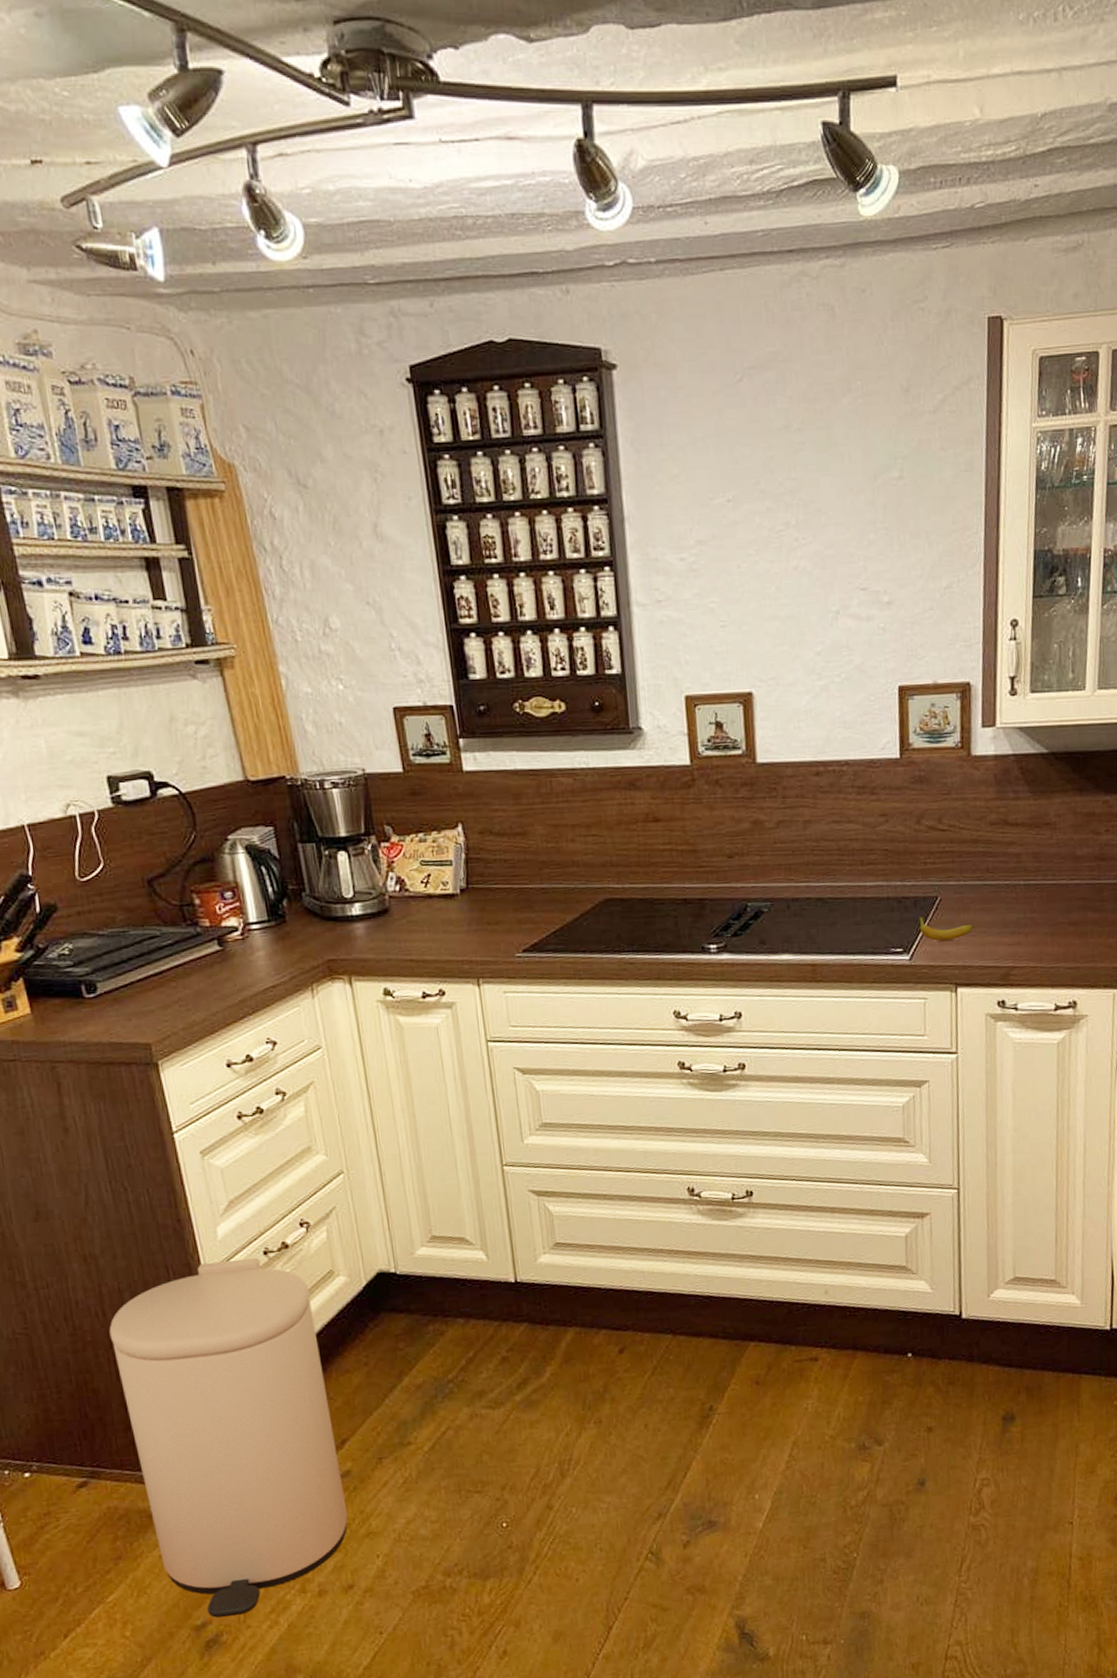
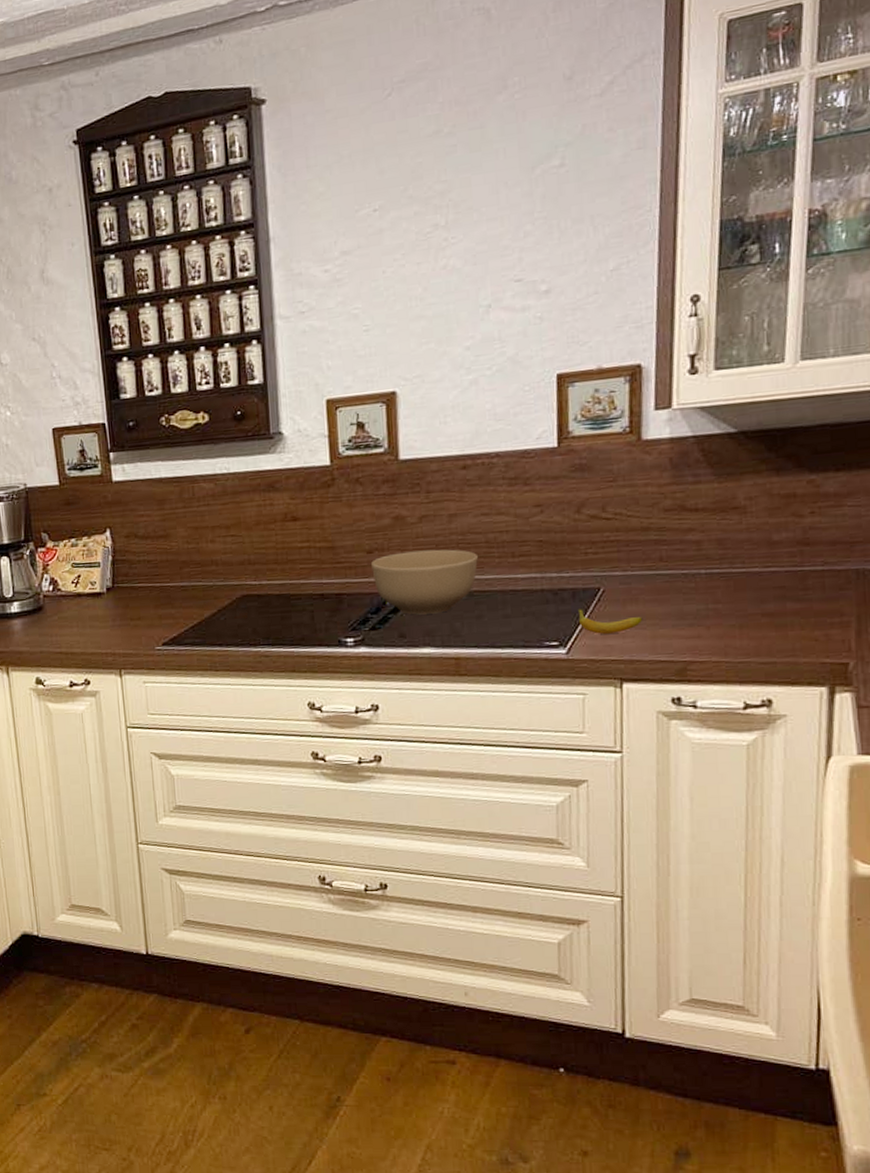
bowl: none [732,855,832,921] -> present [371,549,479,615]

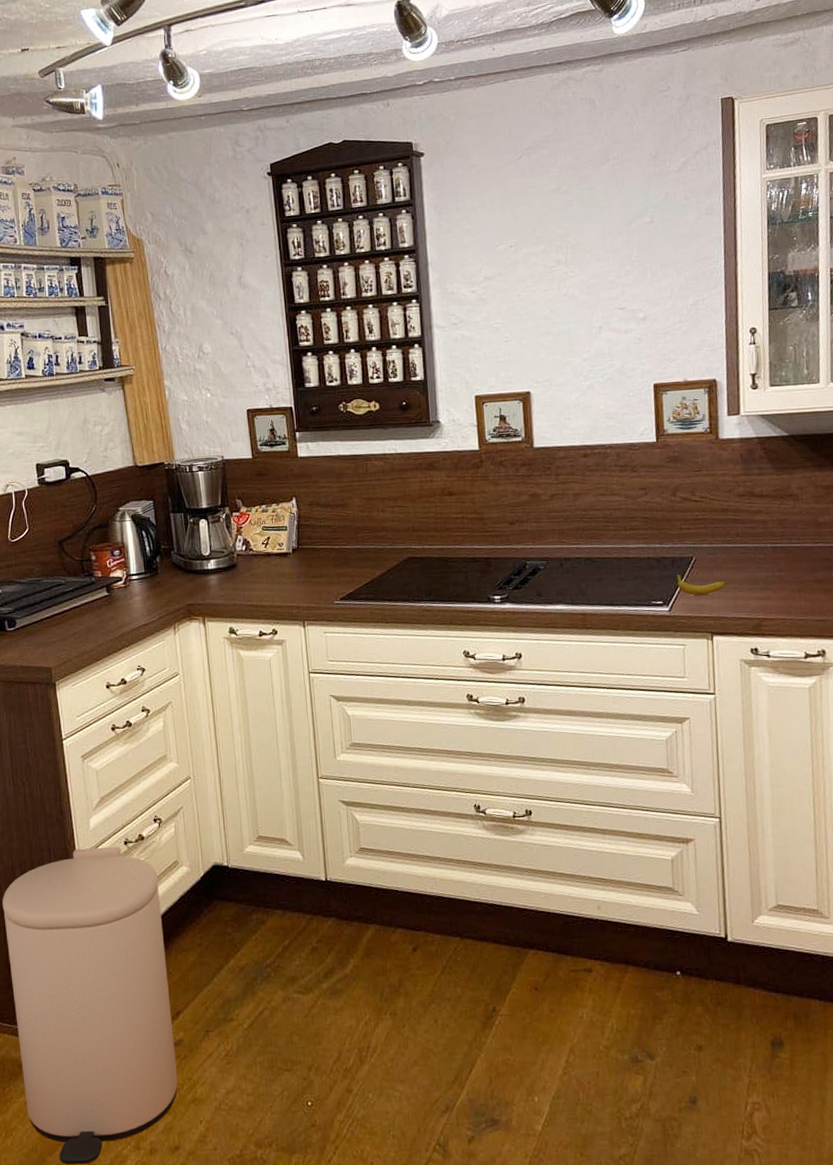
bowl: present [371,549,479,615] -> none [513,522,599,577]

